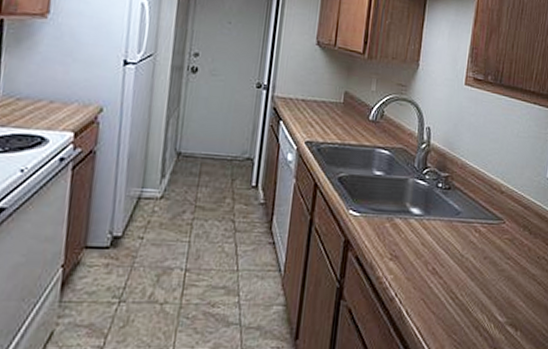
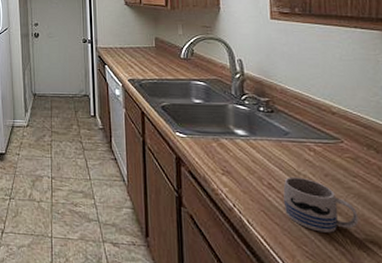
mug: none [443,260,505,319] -> present [283,176,359,233]

